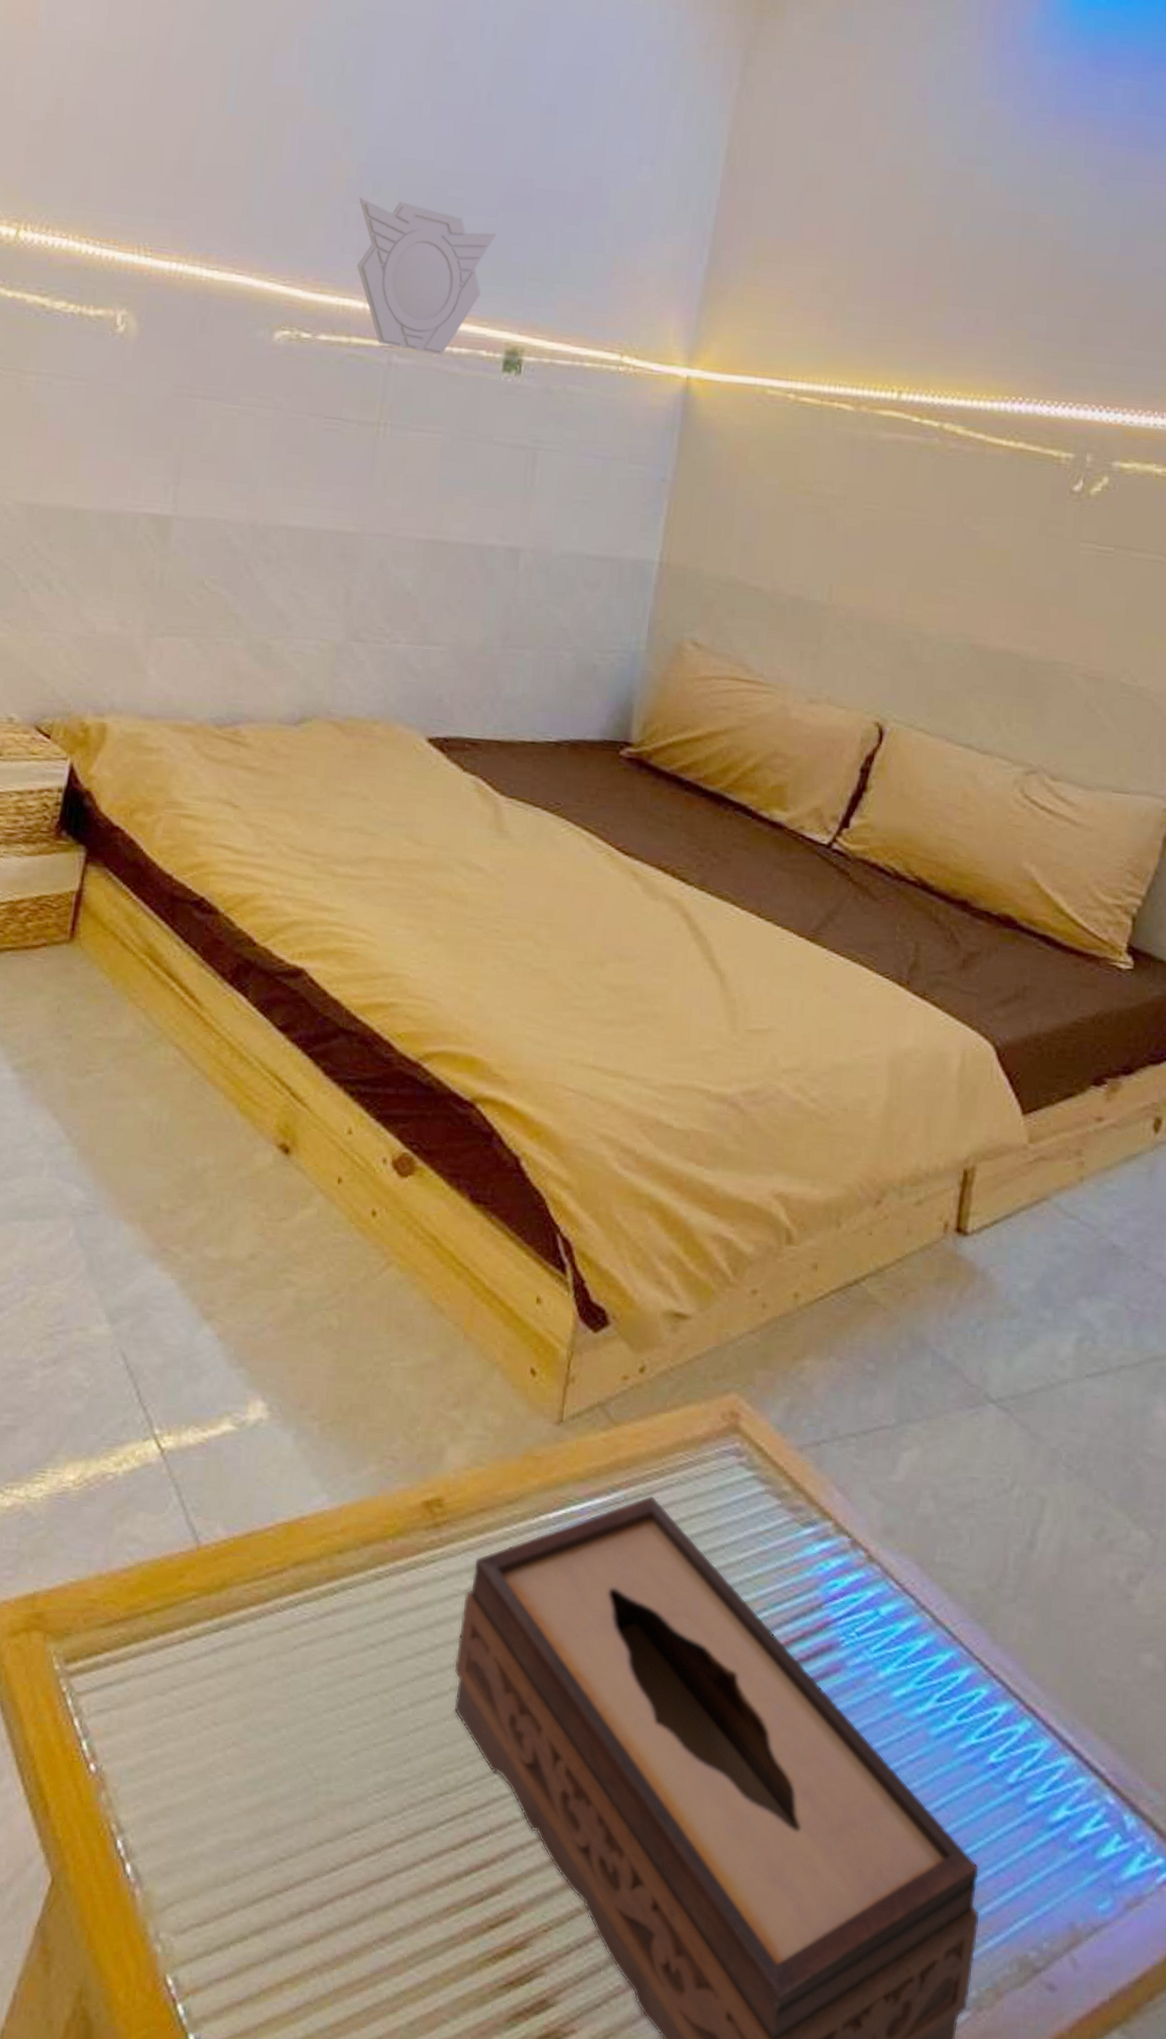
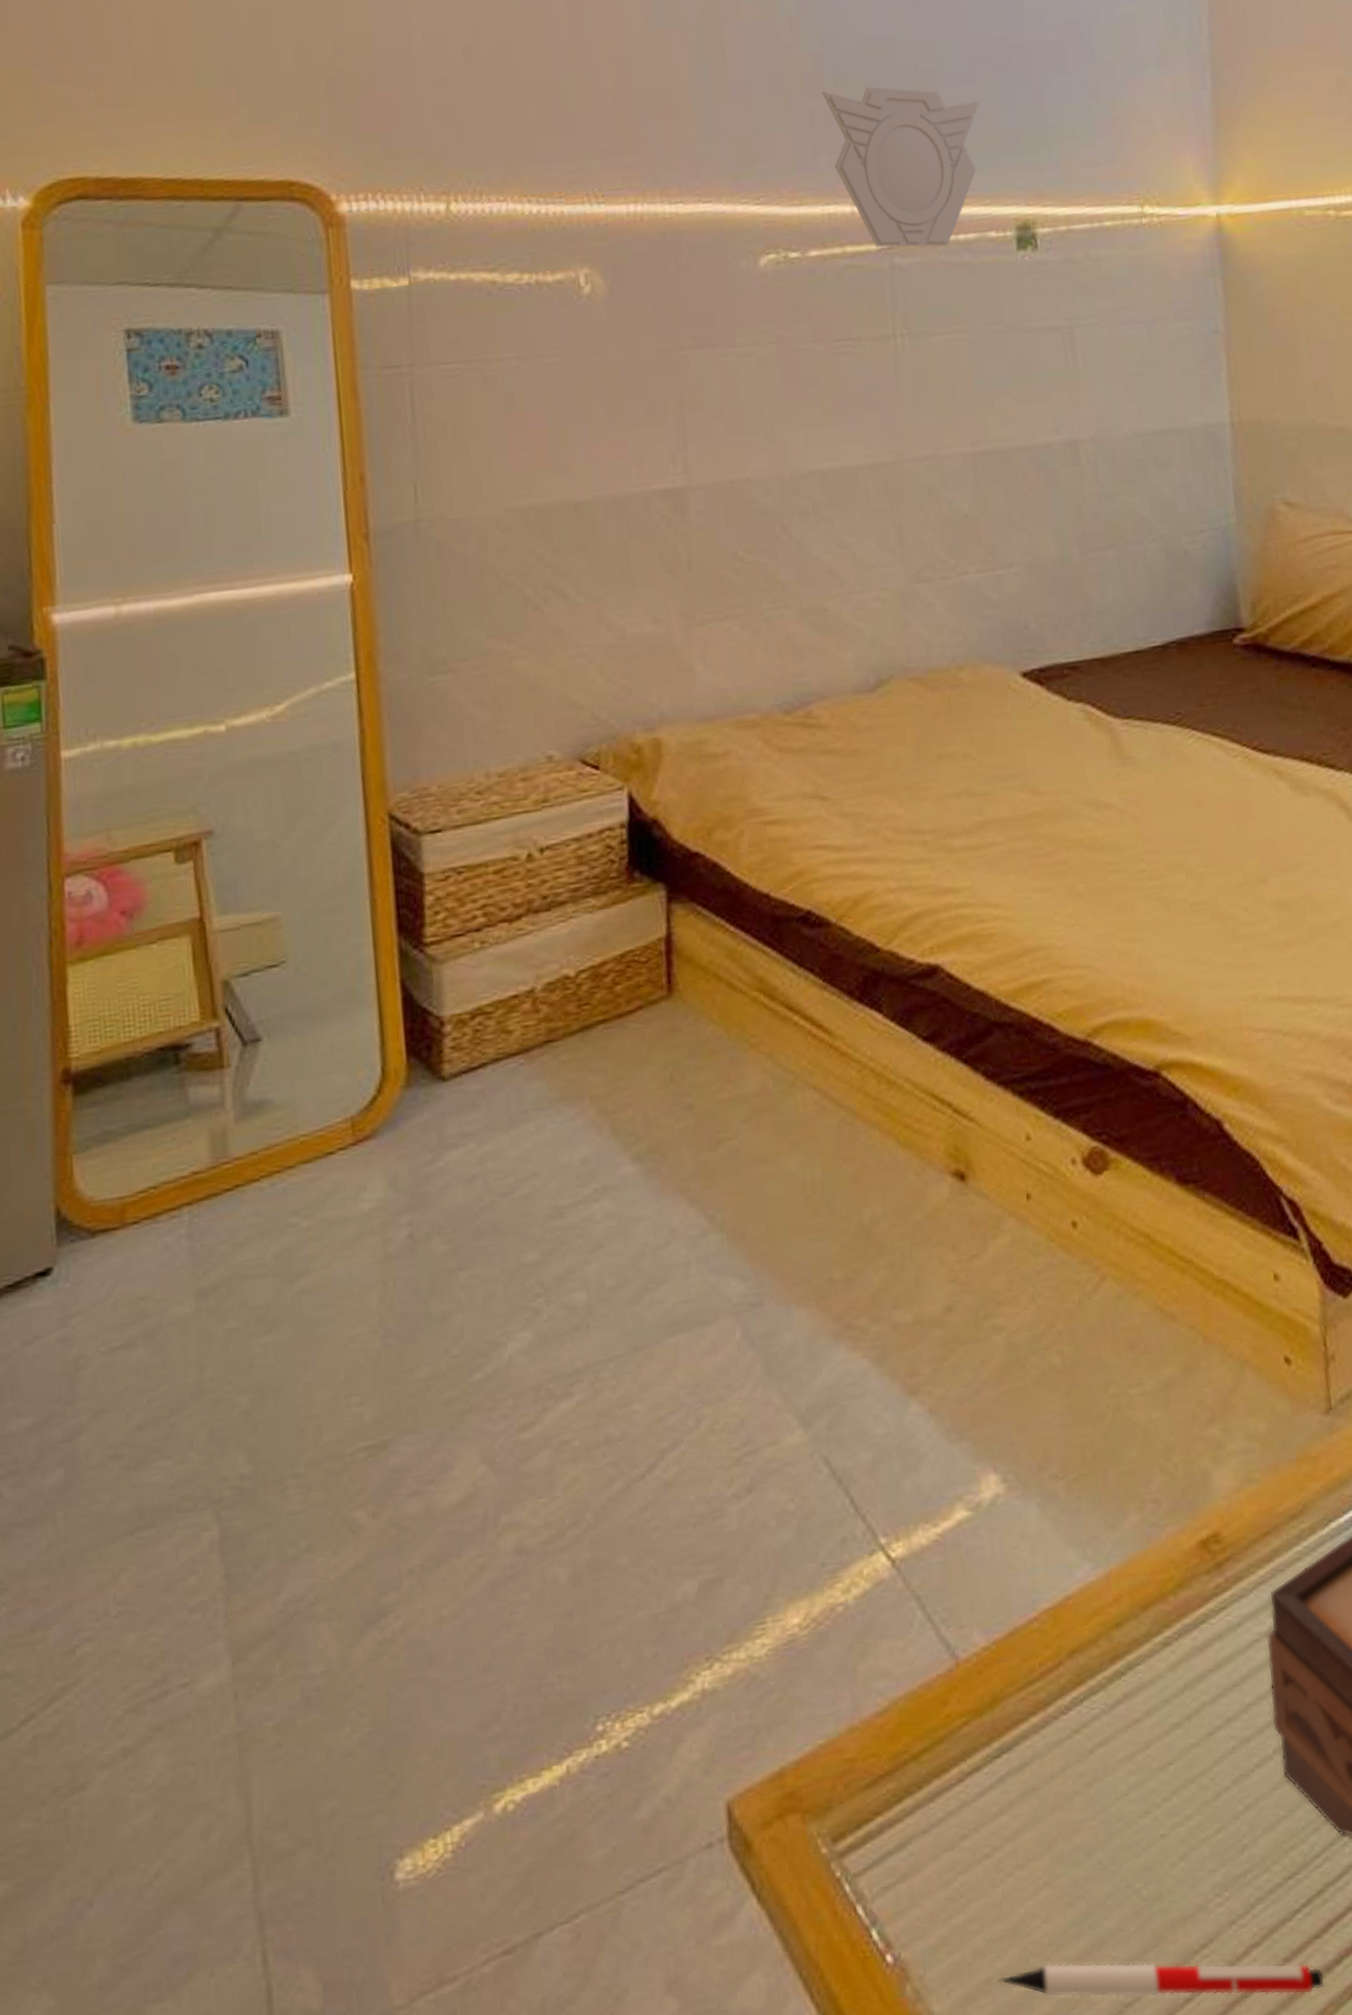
pen: none [178,1807,453,1893] -> present [998,1962,1325,1998]

